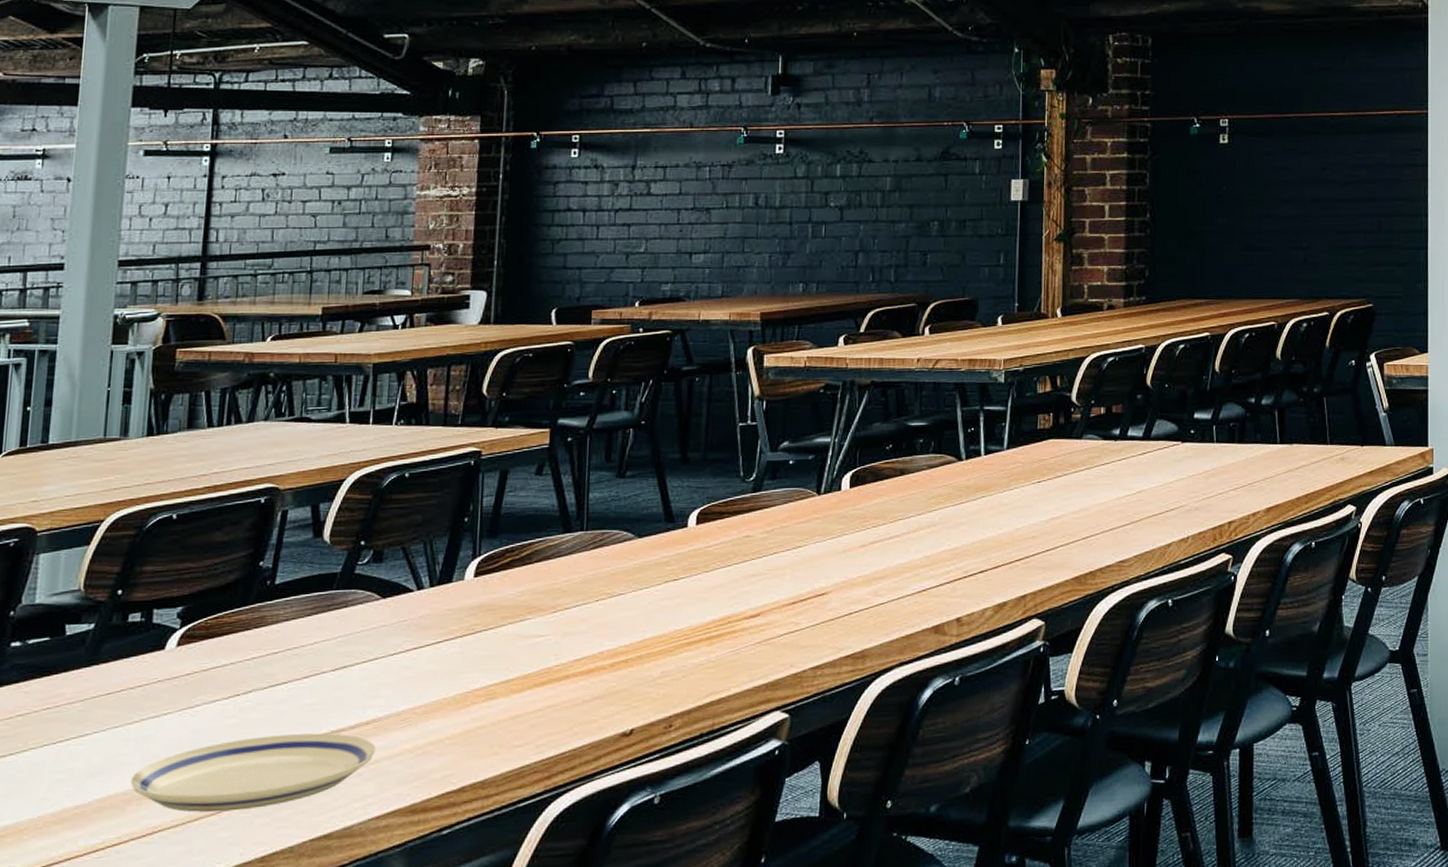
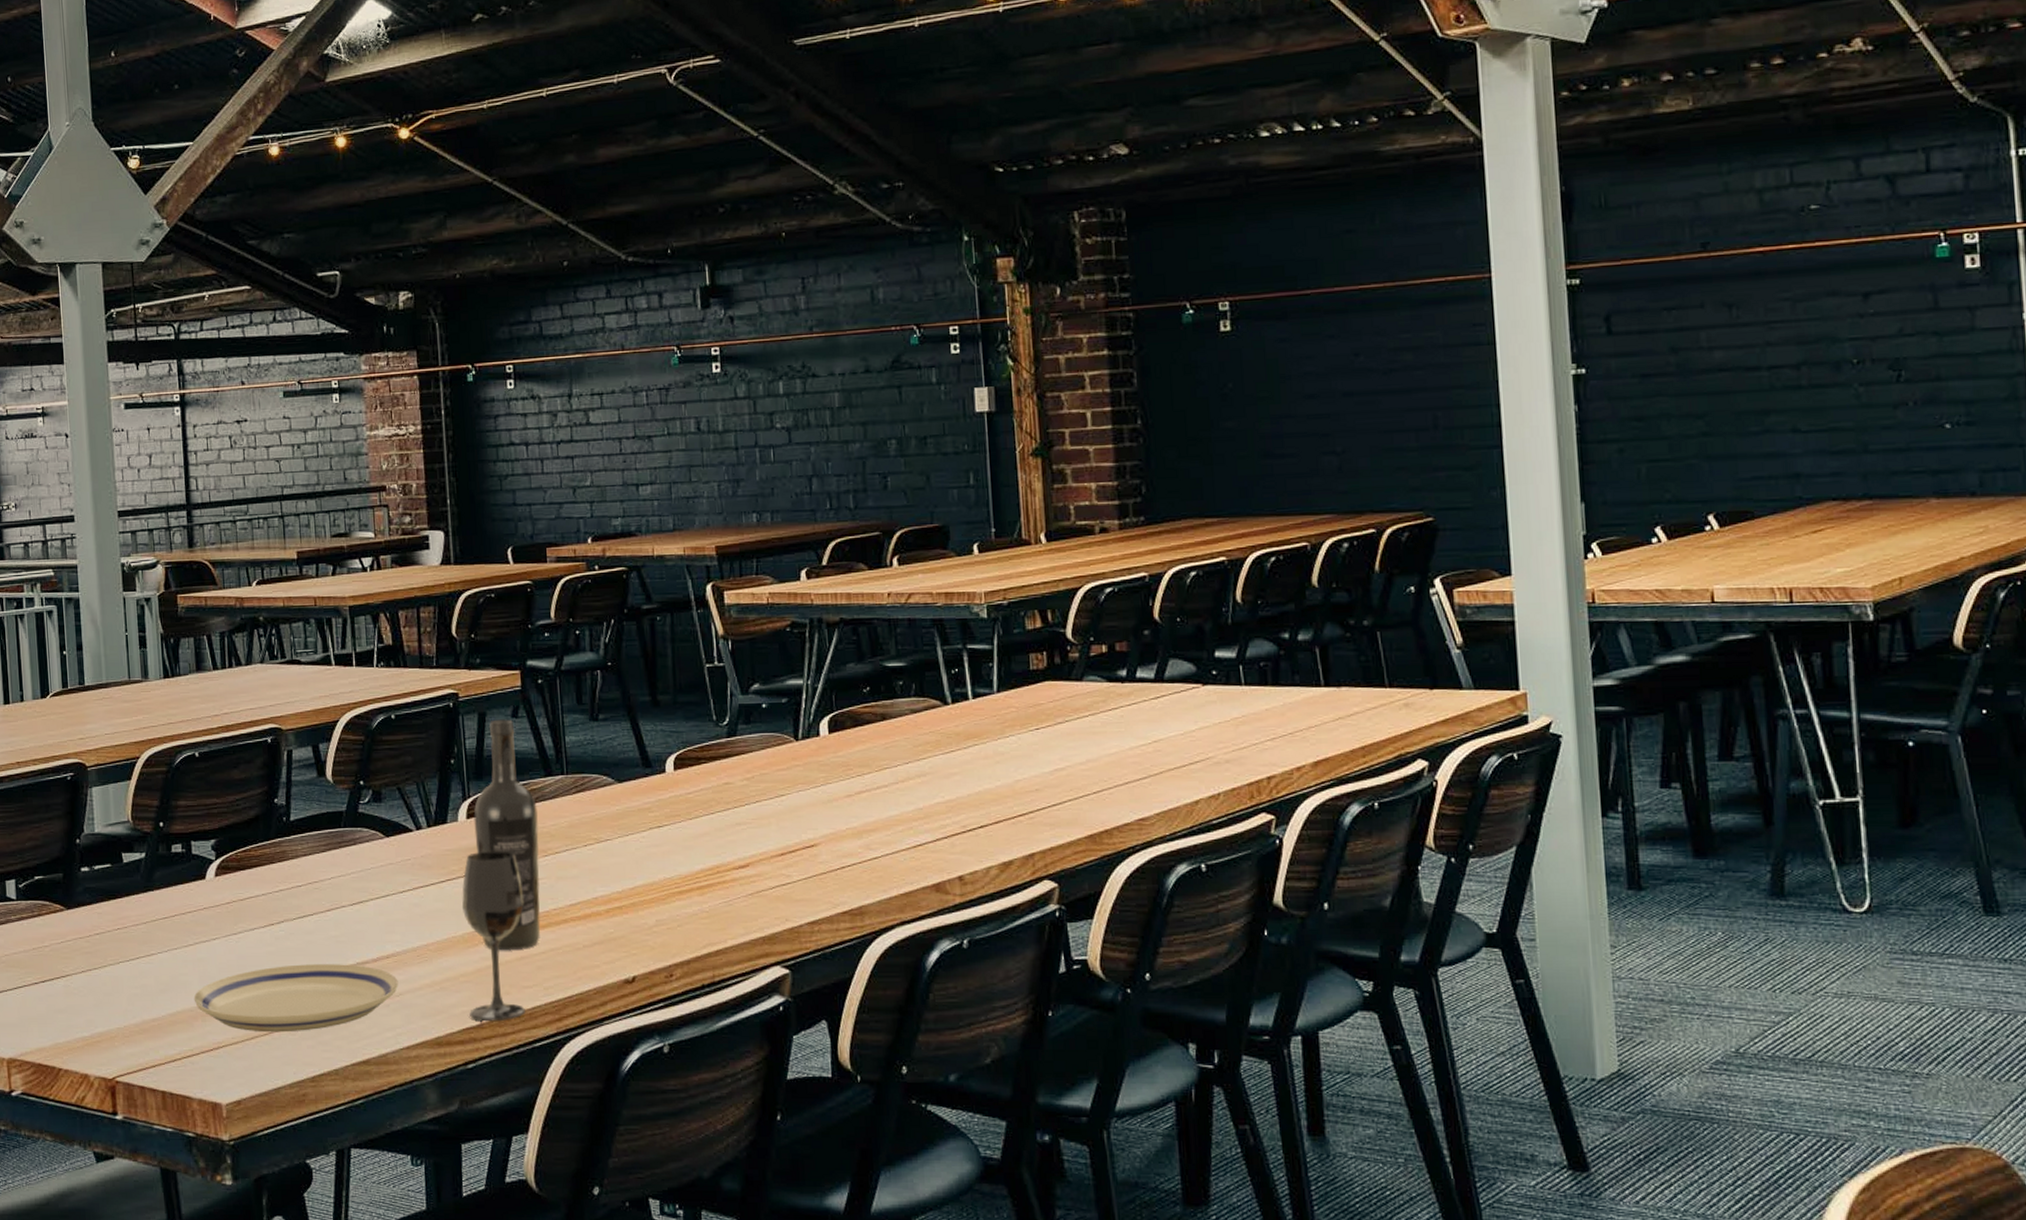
wine glass: none [451,608,525,785] -> present [462,850,527,1022]
wine bottle: none [476,476,551,709] -> present [473,719,541,950]

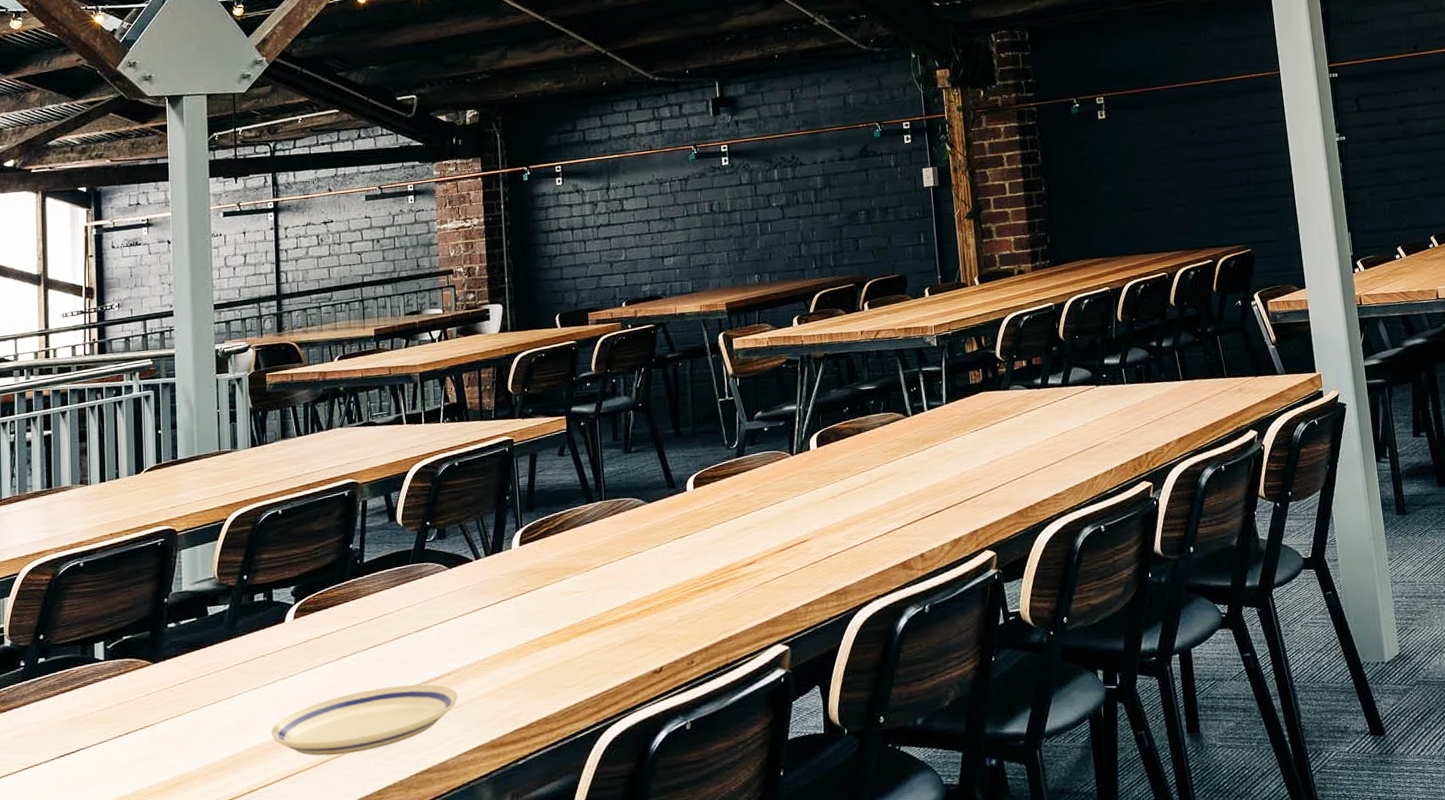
wine glass: present [462,850,527,1022] -> none [515,570,570,722]
wine bottle: present [473,719,541,950] -> none [525,457,582,657]

